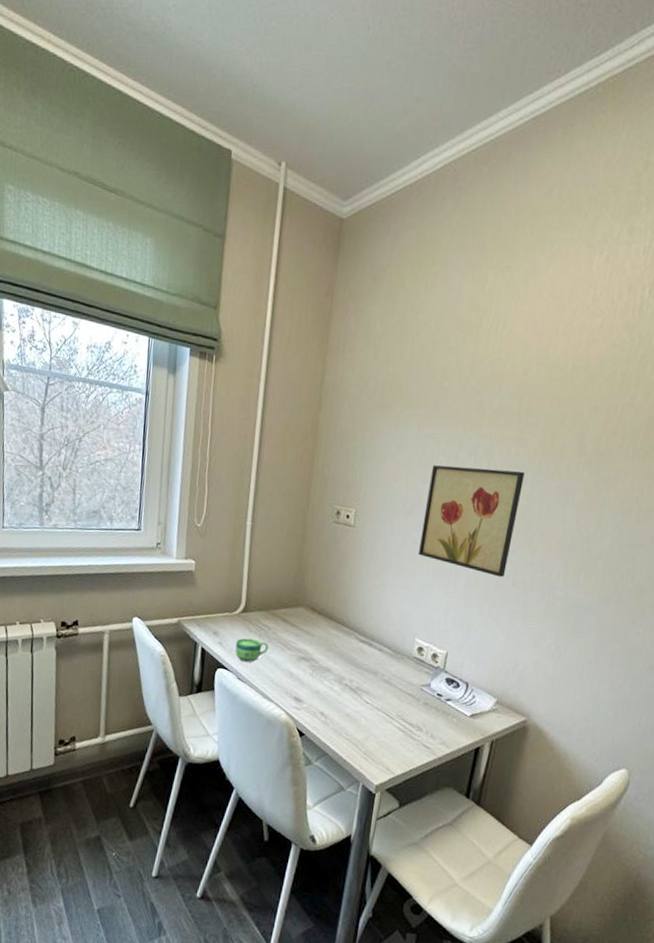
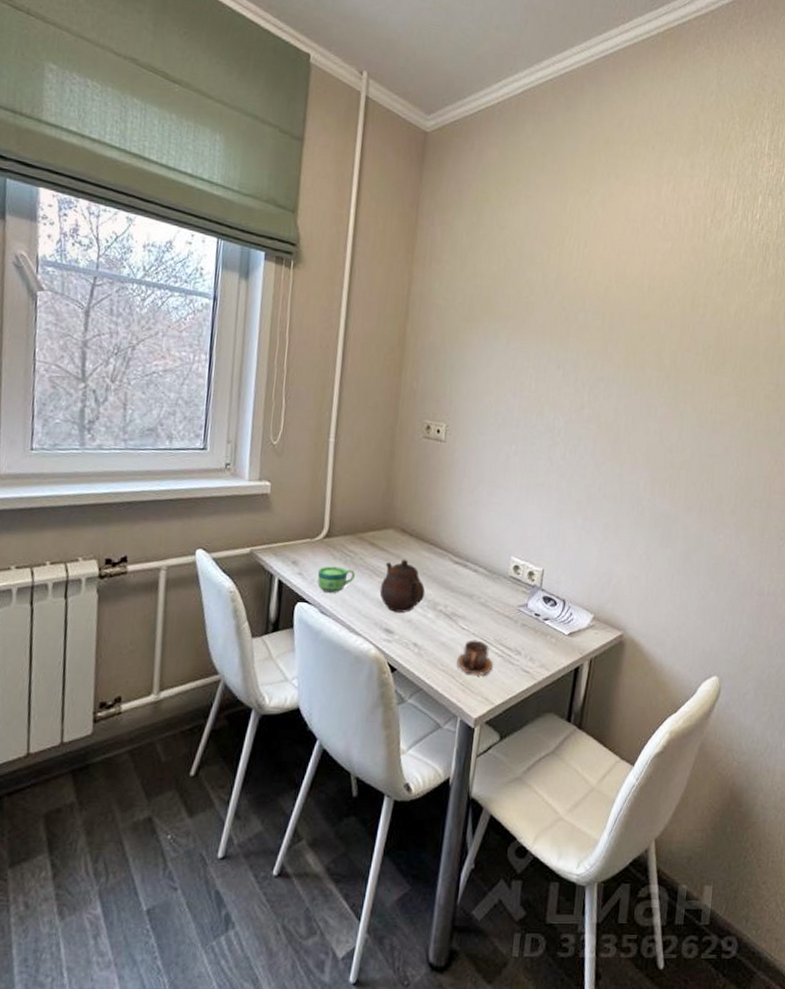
teapot: none [290,635,333,684] -> present [380,559,426,613]
cup: none [360,713,396,747] -> present [457,640,494,675]
wall art: present [418,465,525,577] -> none [511,378,610,490]

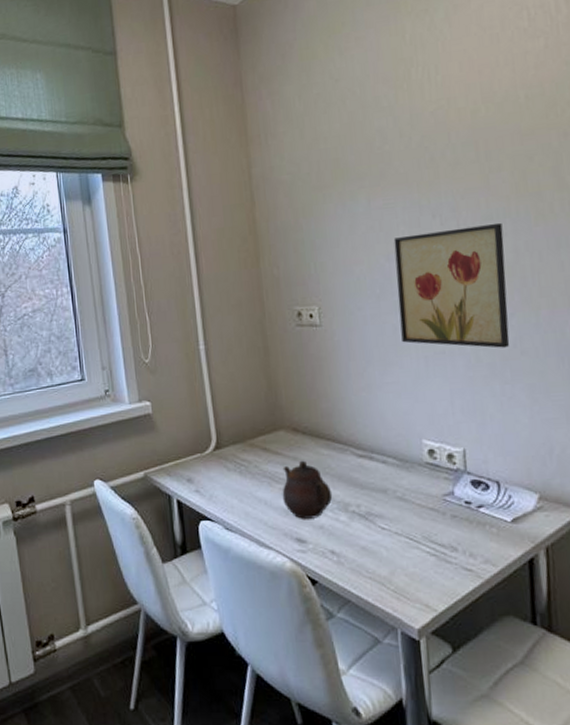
cup: present [317,566,355,593] -> none [215,478,253,507]
cup: present [457,640,494,675] -> none [383,539,428,579]
wall art: none [511,378,610,490] -> present [393,222,510,348]

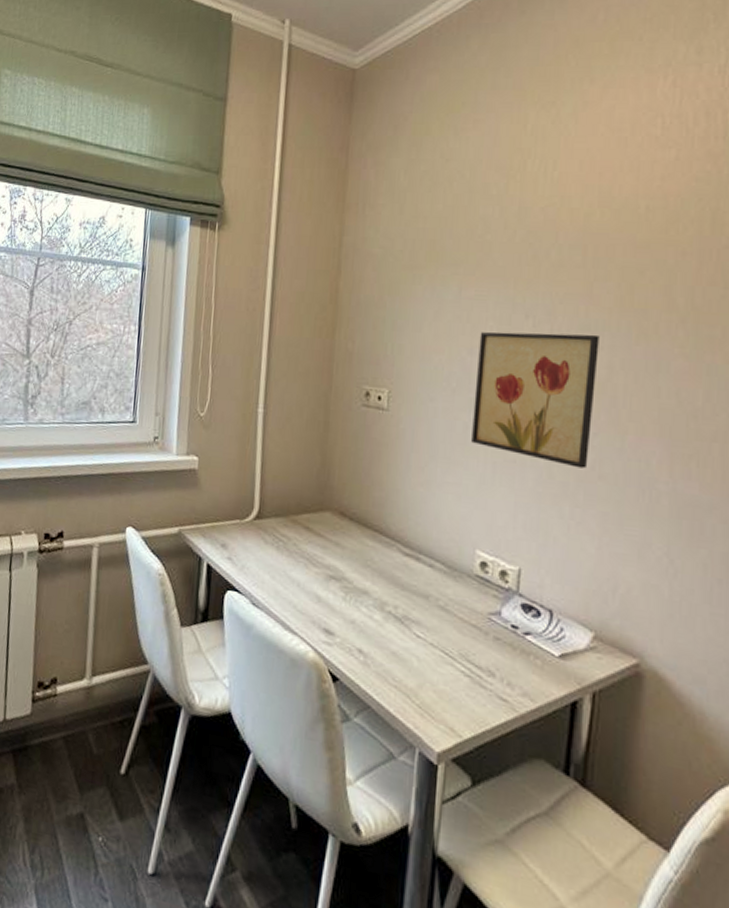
teapot: present [282,460,333,519] -> none [317,547,371,612]

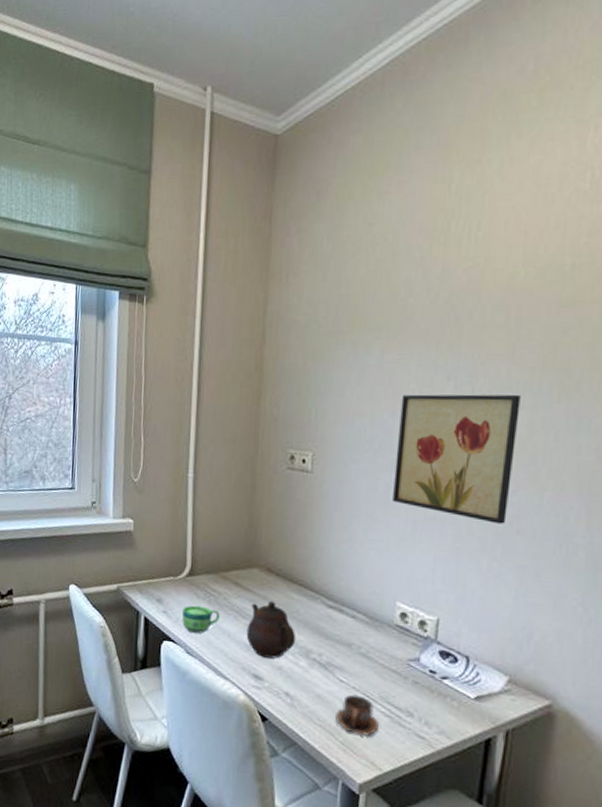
cup: none [248,551,289,583] -> present [182,605,220,634]
teapot: none [317,547,371,612] -> present [246,600,296,659]
cup: none [412,651,460,699] -> present [335,694,380,736]

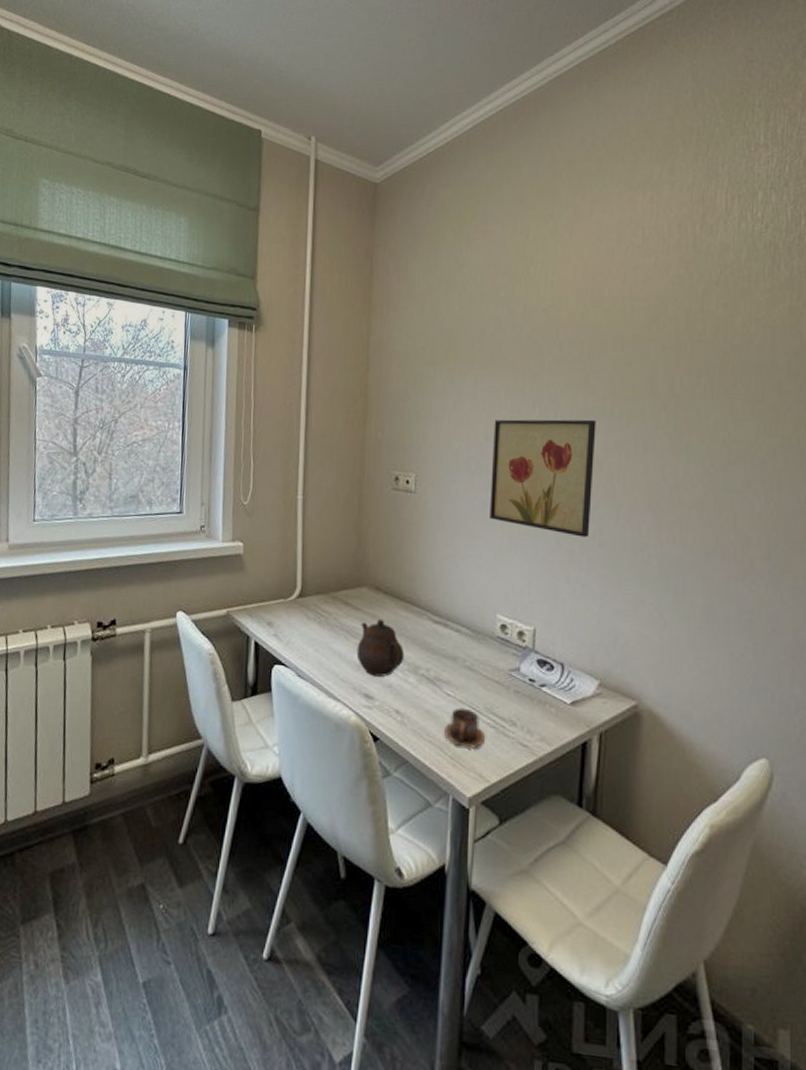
cup: present [182,605,220,634] -> none [293,627,330,655]

